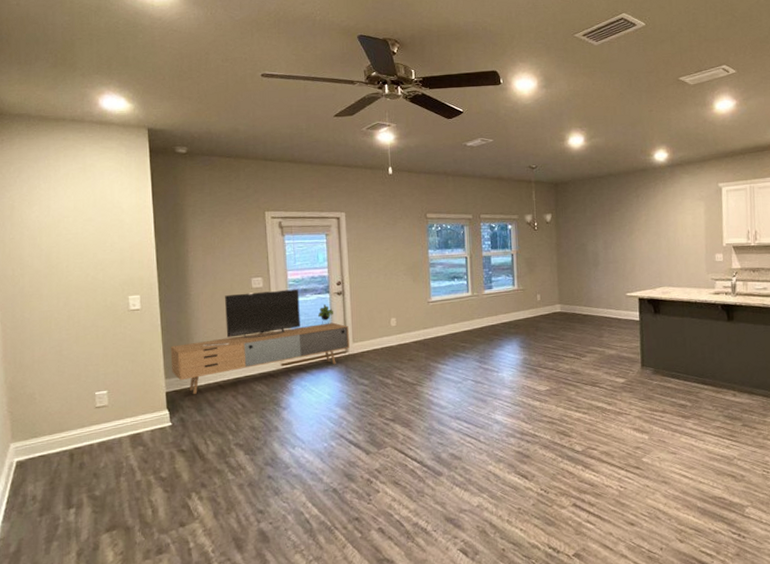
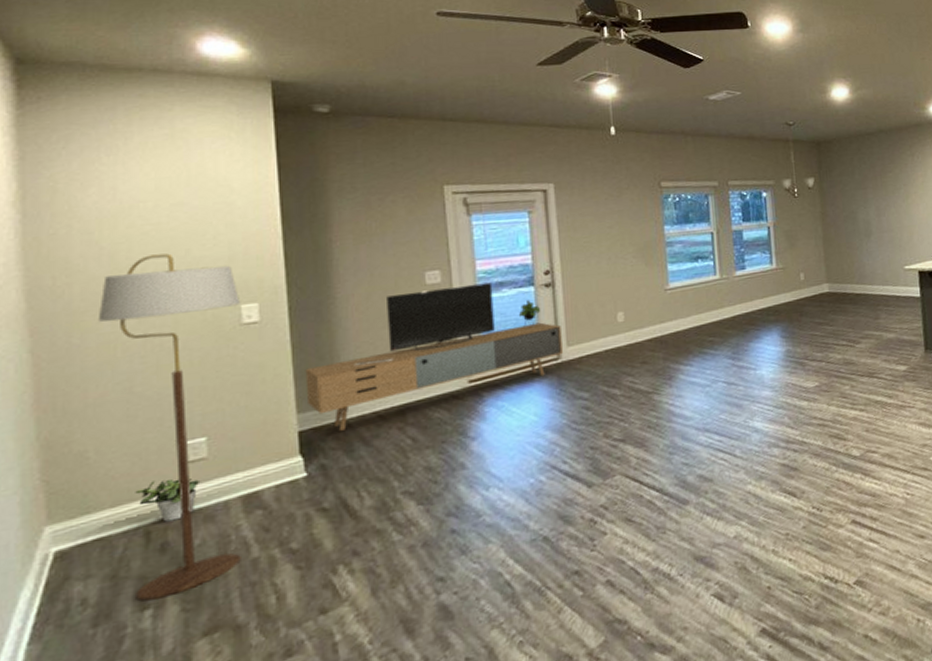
floor lamp: none [40,256,130,502] -> present [97,253,241,601]
potted plant: none [64,416,104,449] -> present [135,474,201,522]

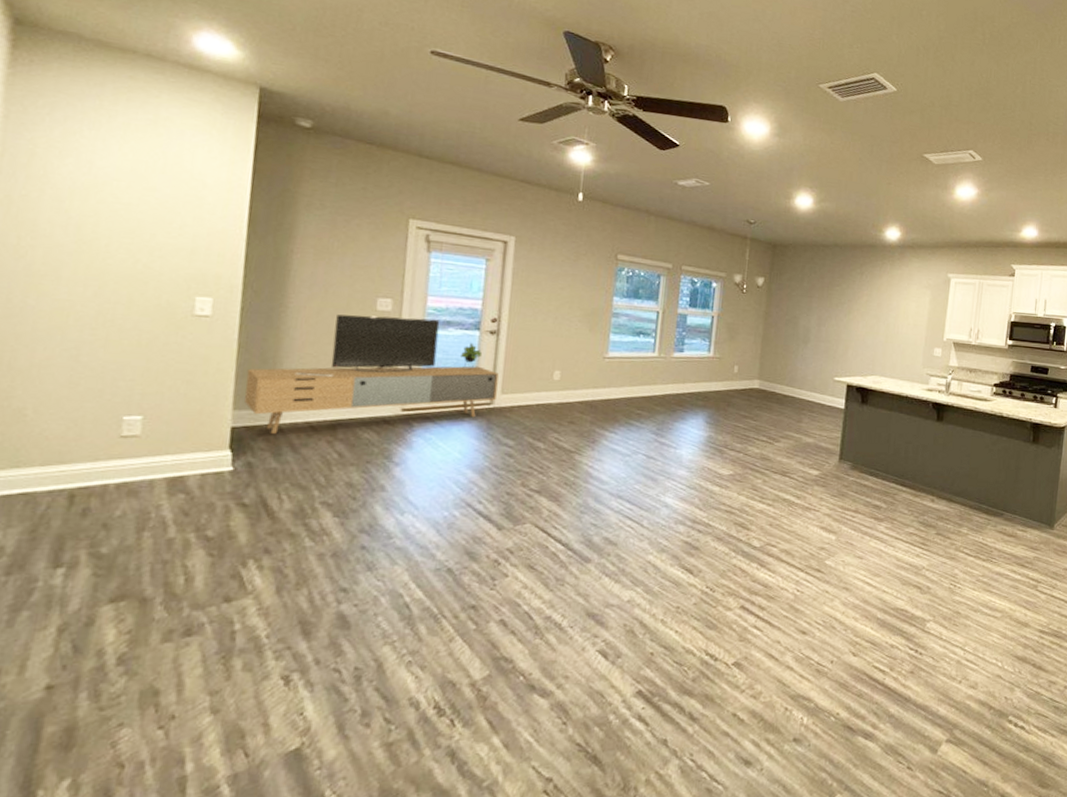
floor lamp: present [97,253,241,601] -> none [51,232,196,560]
potted plant: present [135,474,201,522] -> none [65,448,131,489]

